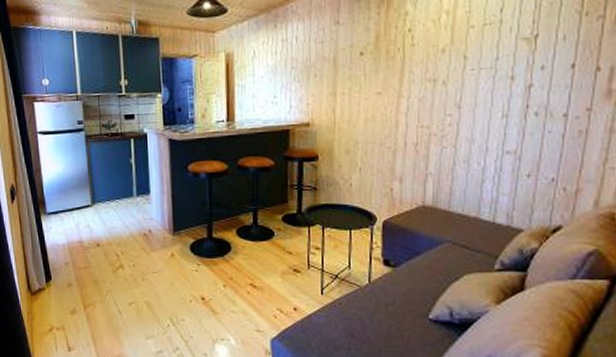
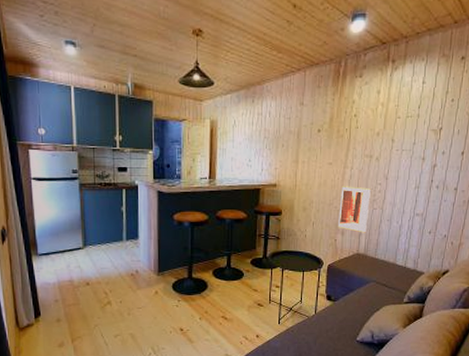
wall art: none [393,120,437,179] -> present [337,186,371,233]

